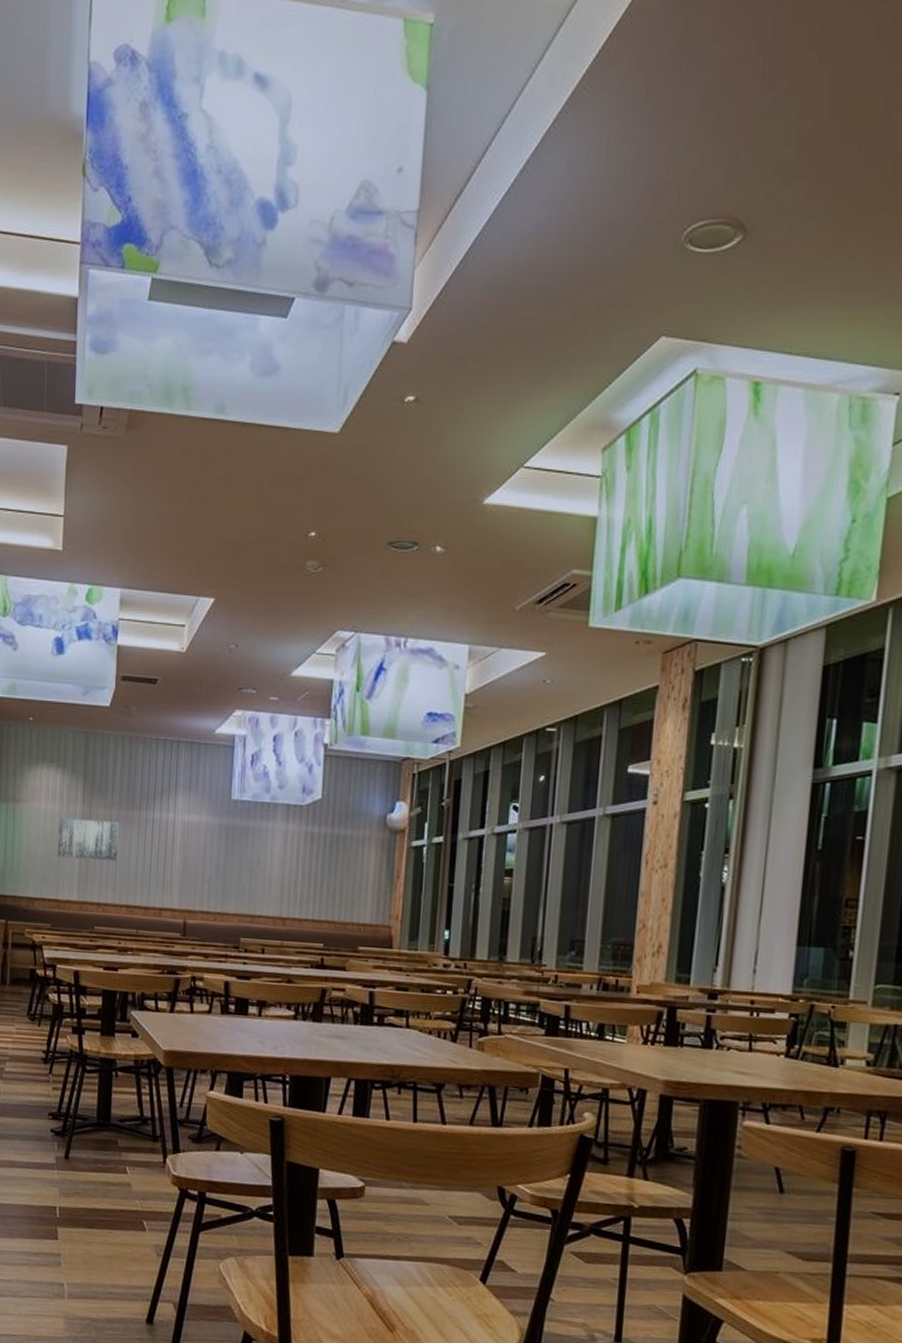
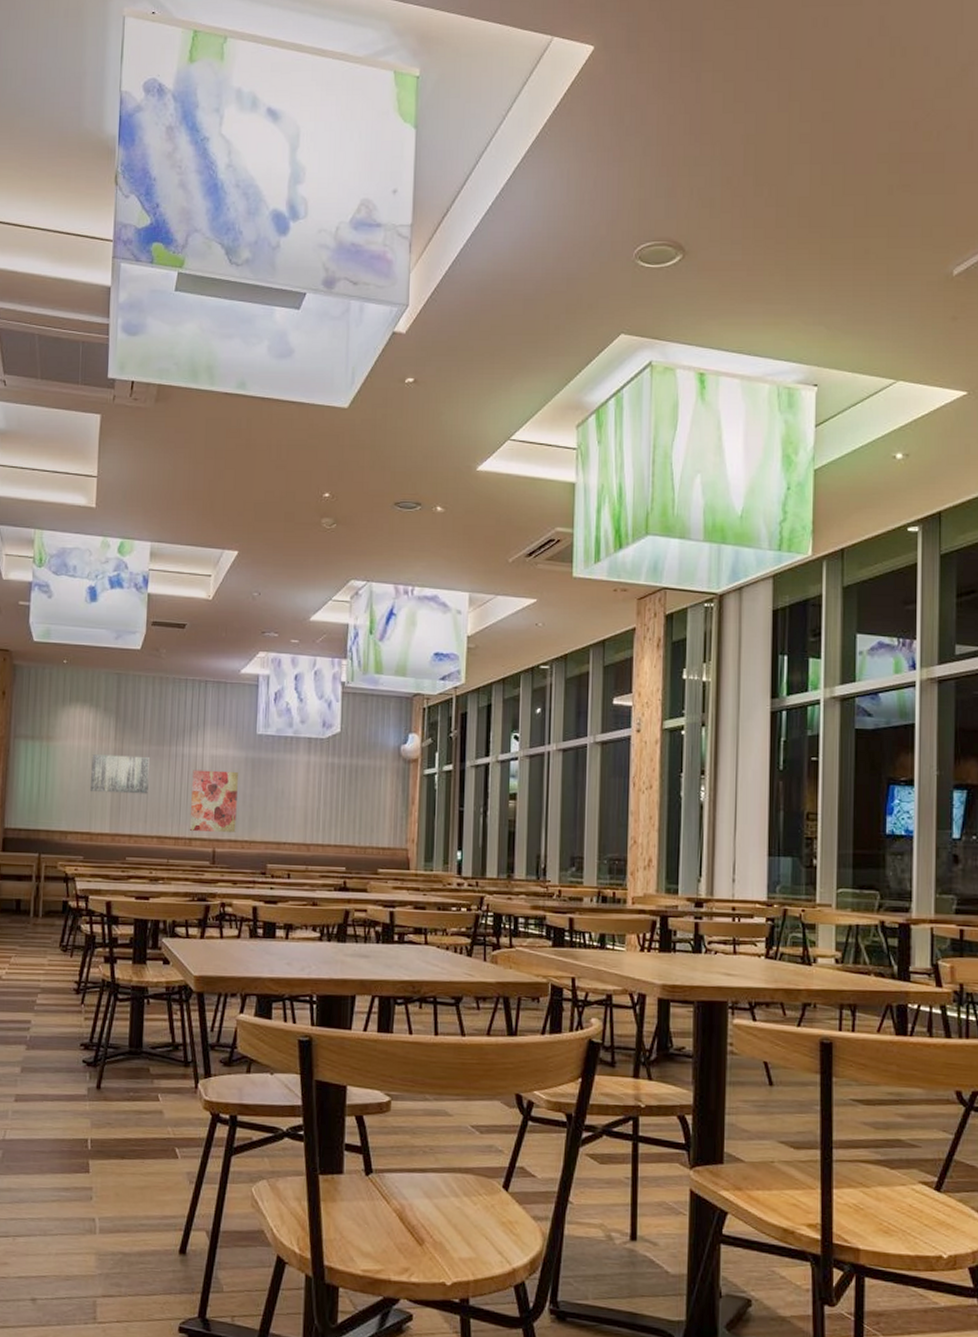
wall art: none [159,836,211,903] -> present [189,770,238,832]

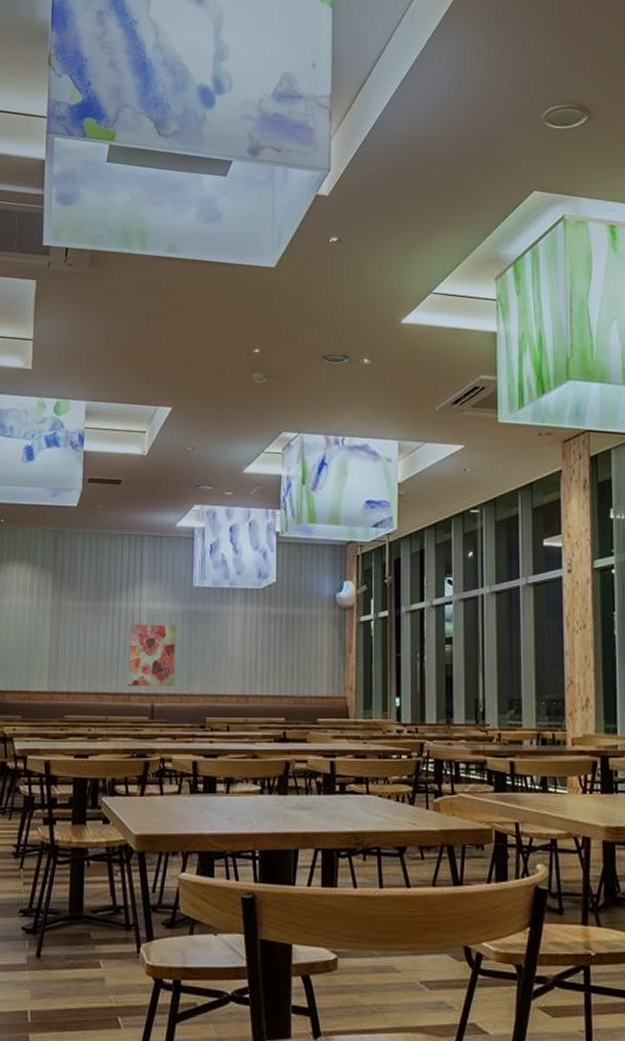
wall art: present [91,754,150,794] -> none [28,612,87,651]

